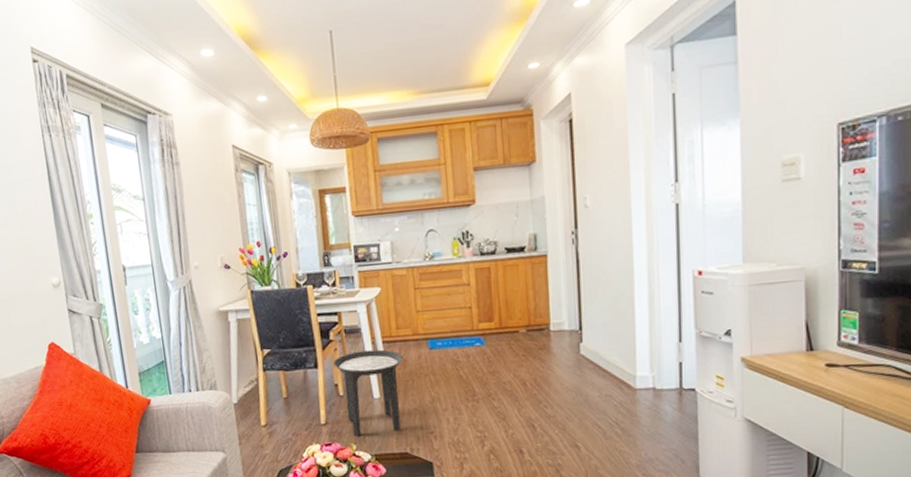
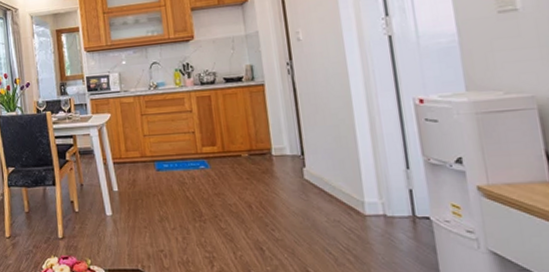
side table: present [333,349,404,437] -> none [69,170,134,251]

